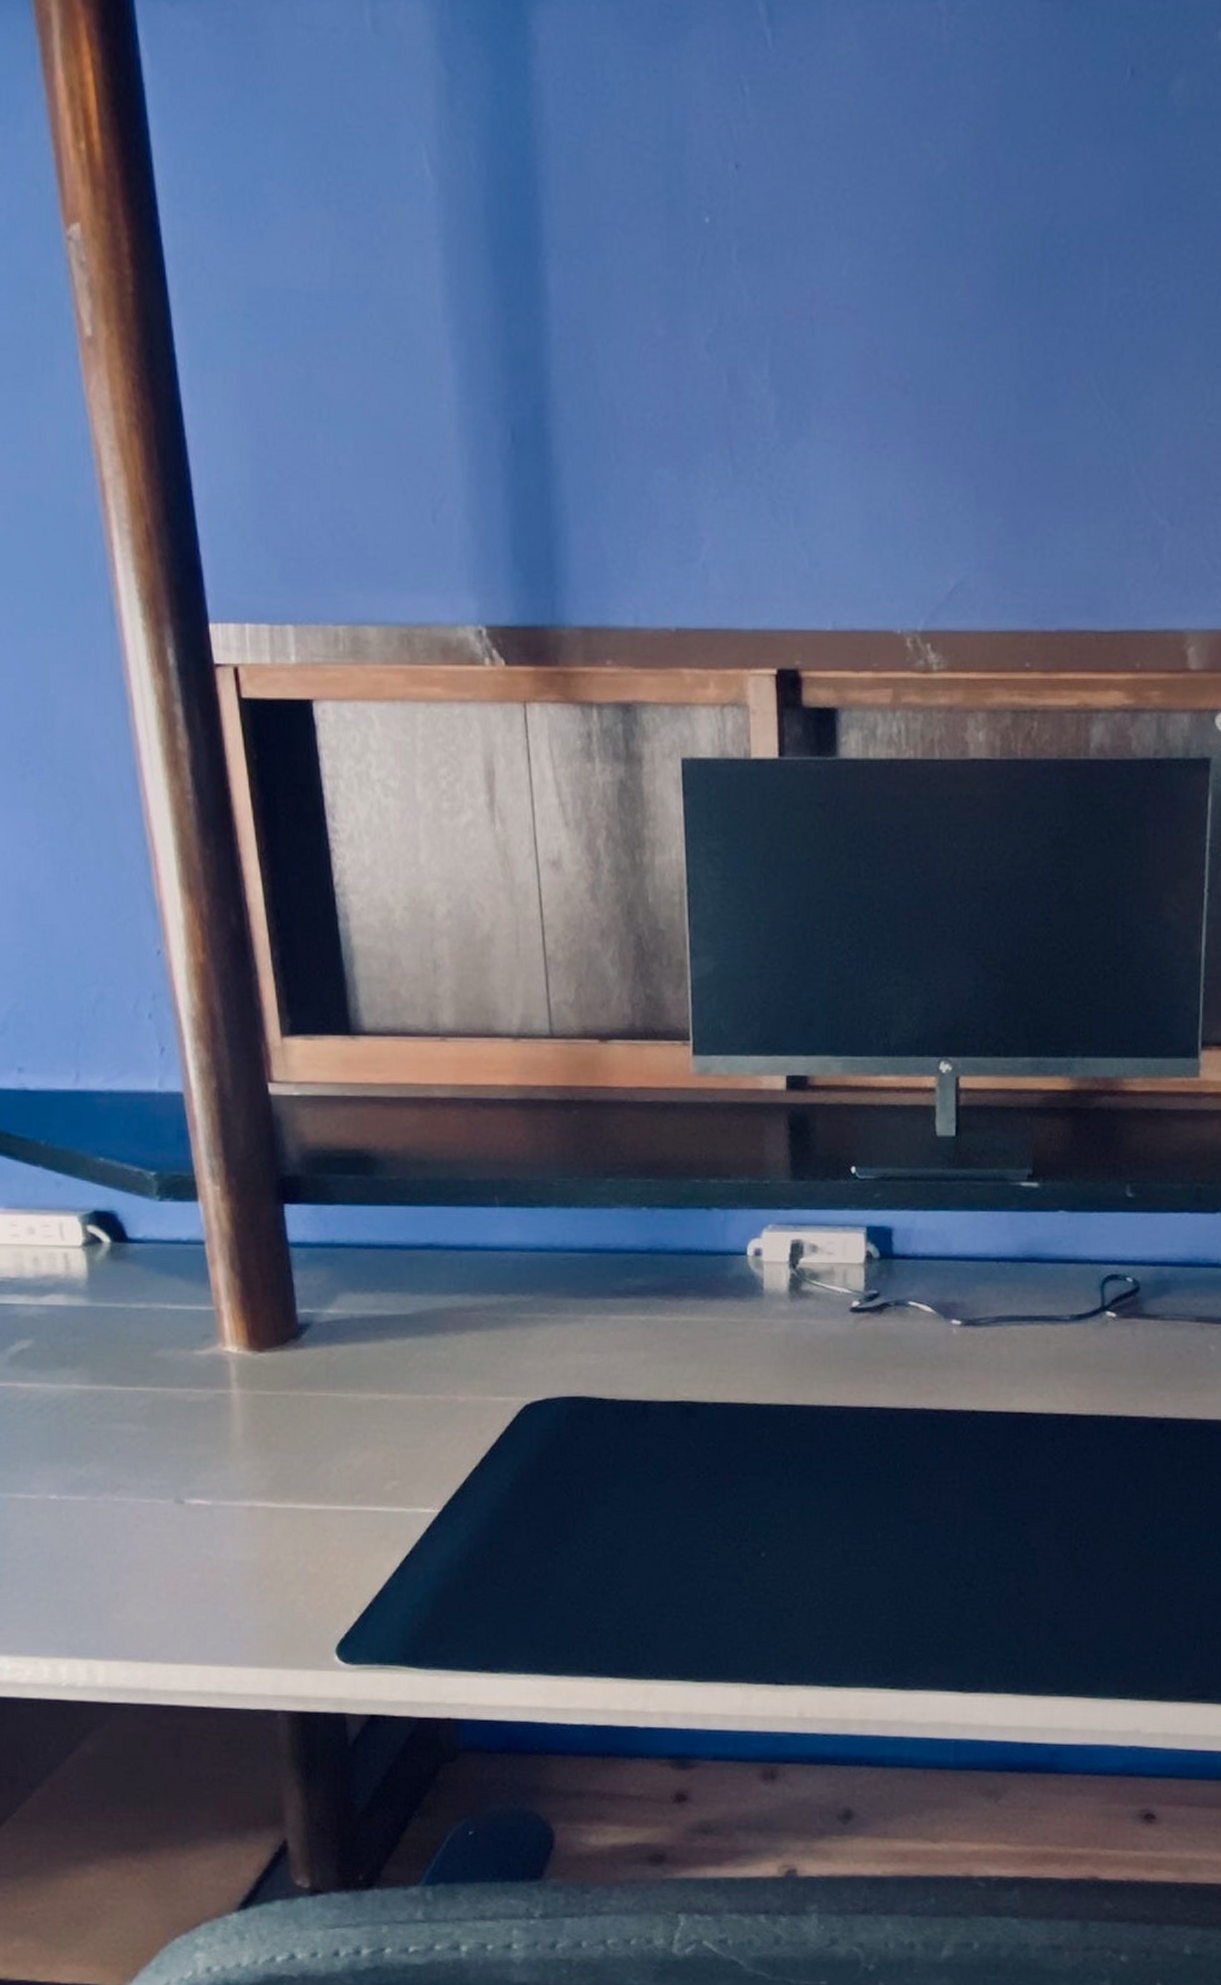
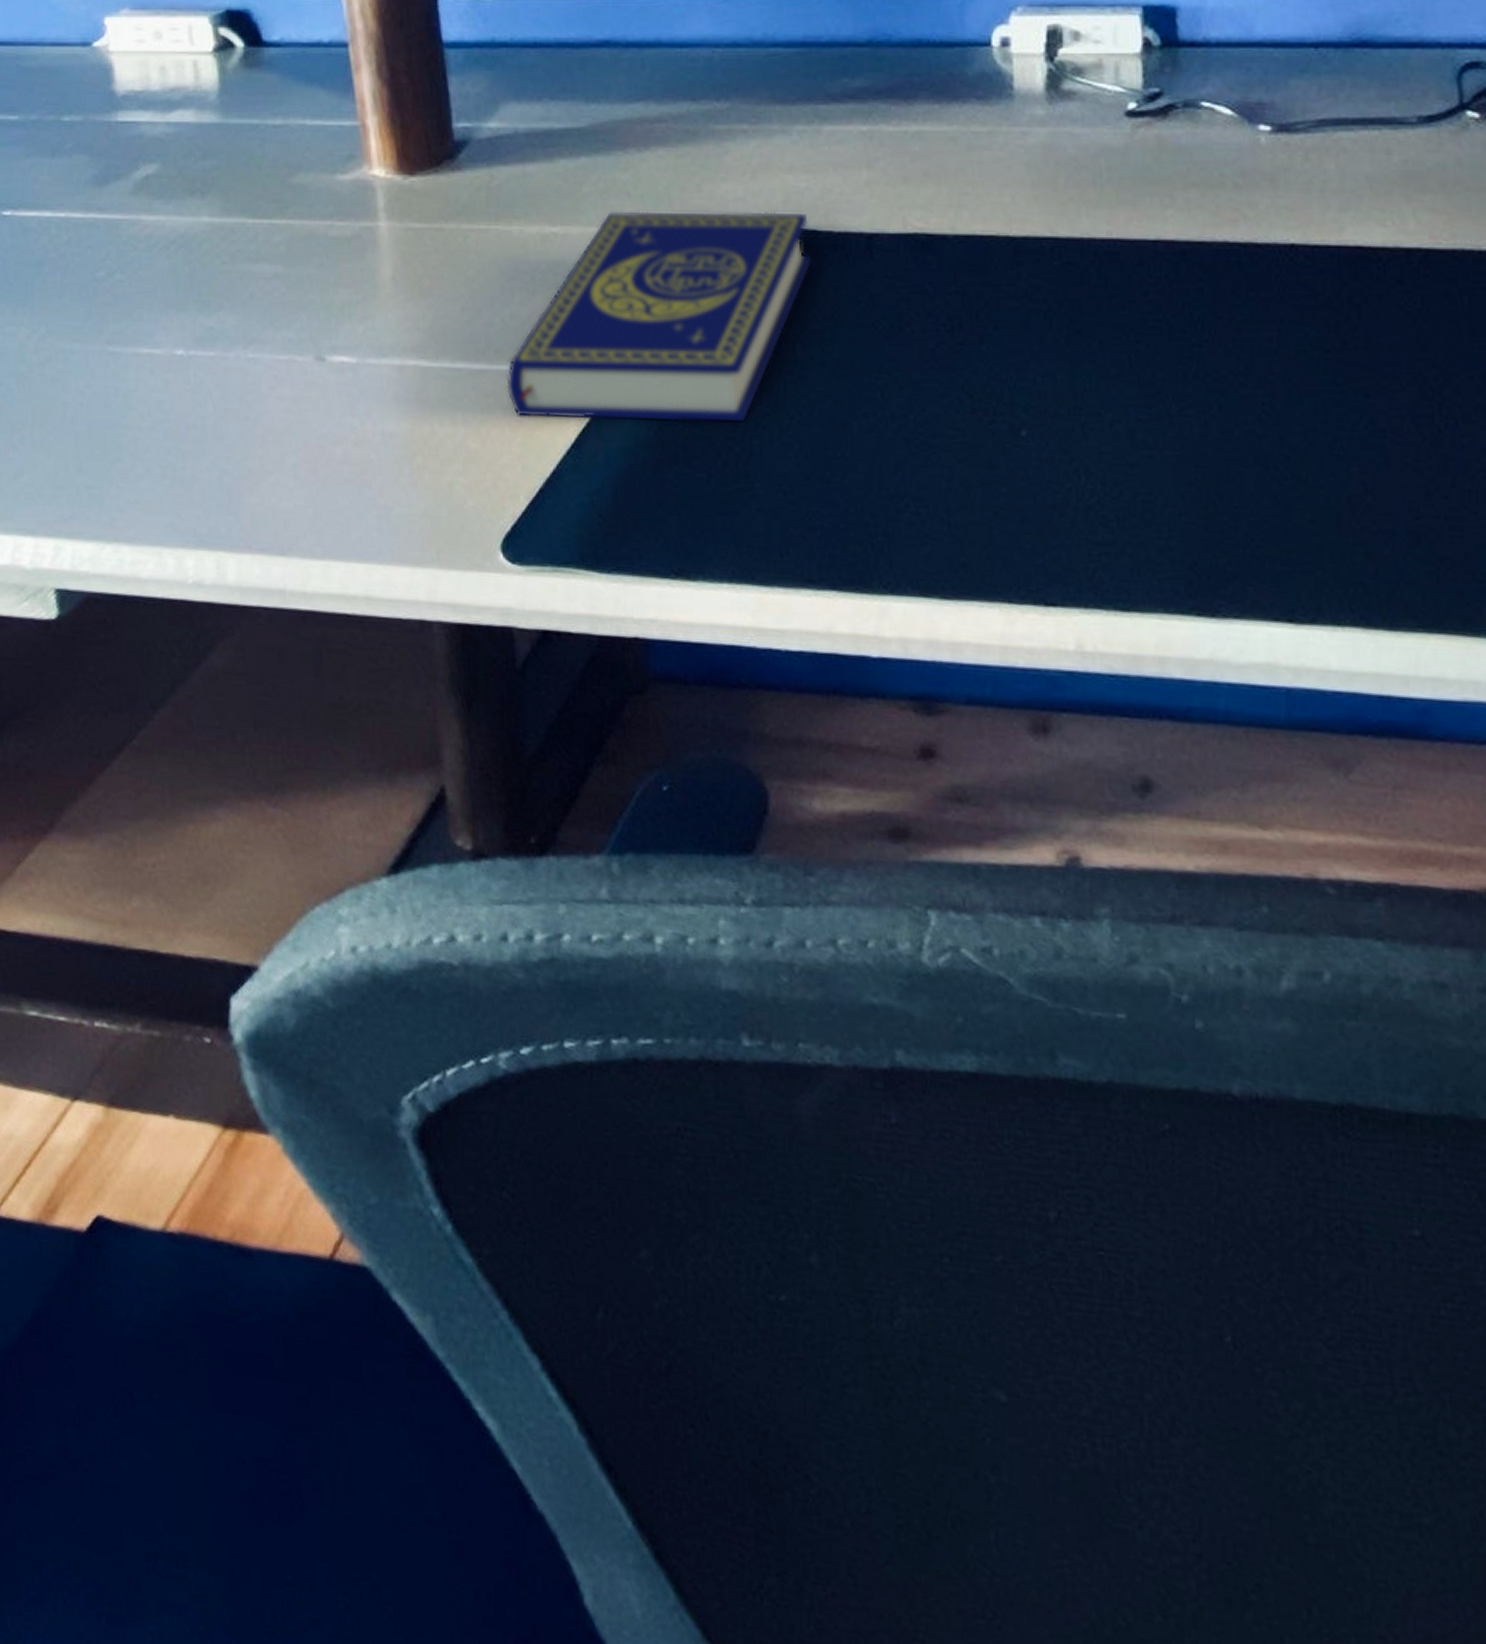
book: none [342,1382,598,1549] -> present [506,211,812,423]

